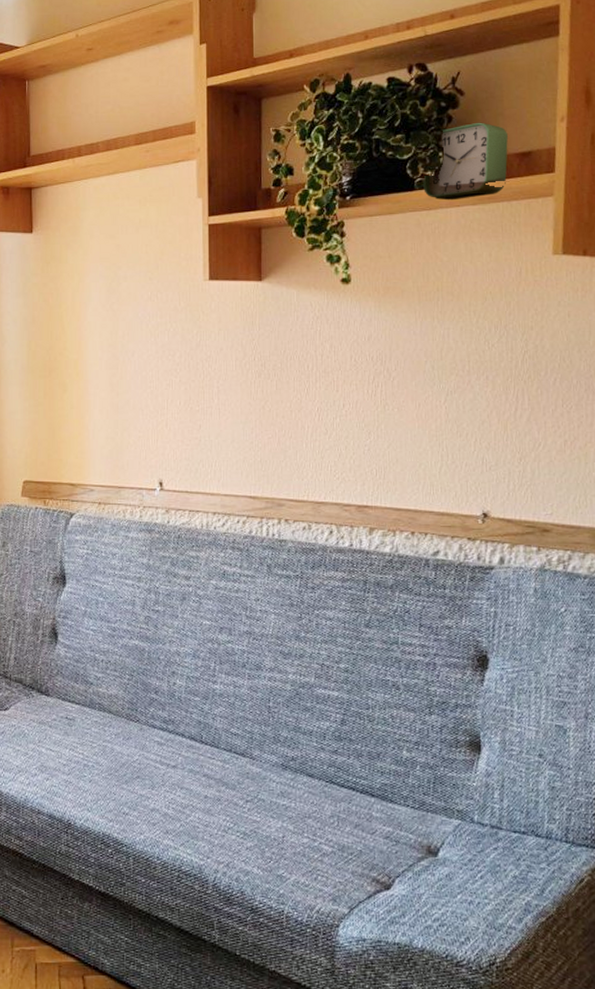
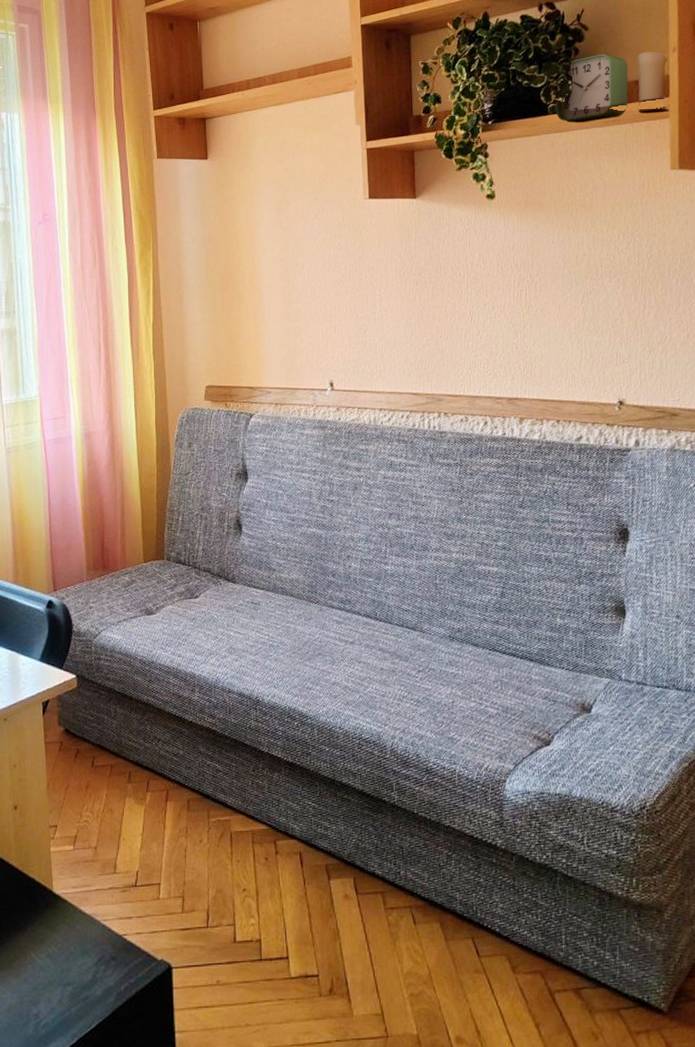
candle: none [518,119,556,191] -> present [637,50,671,113]

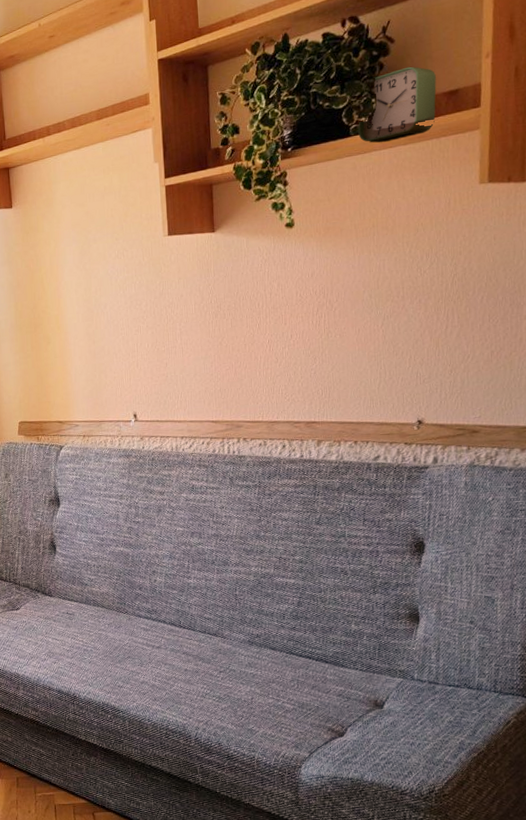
candle: present [637,50,671,113] -> none [446,58,482,127]

